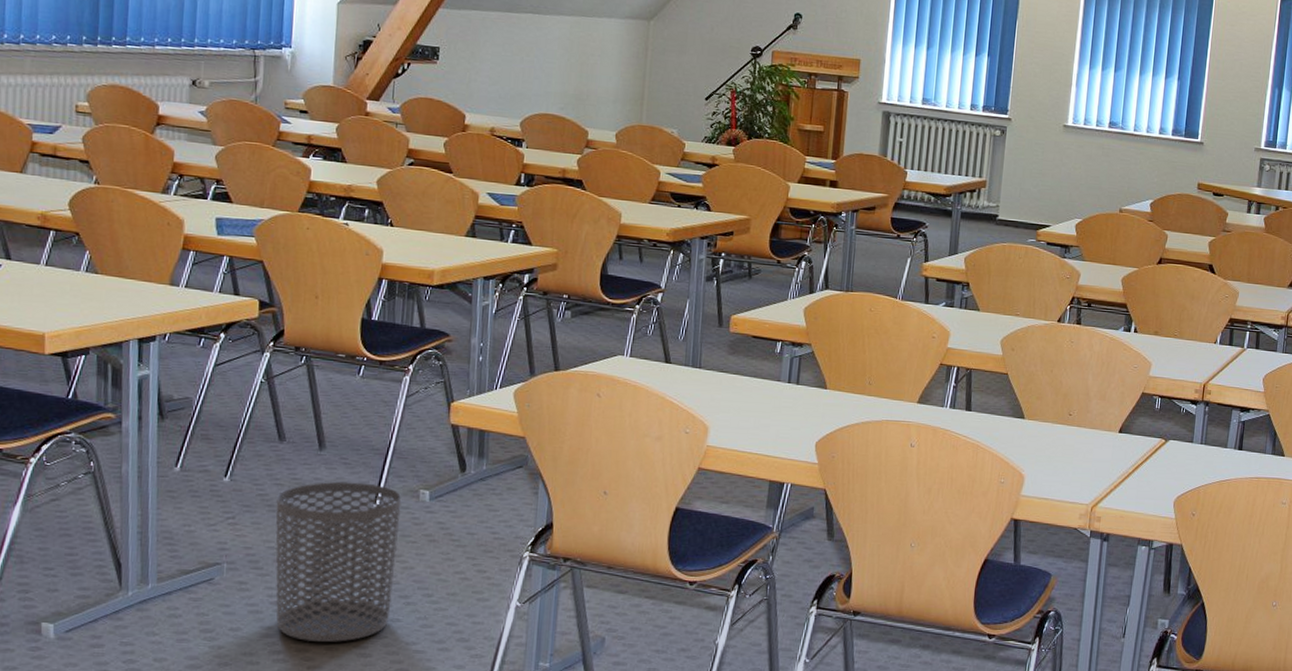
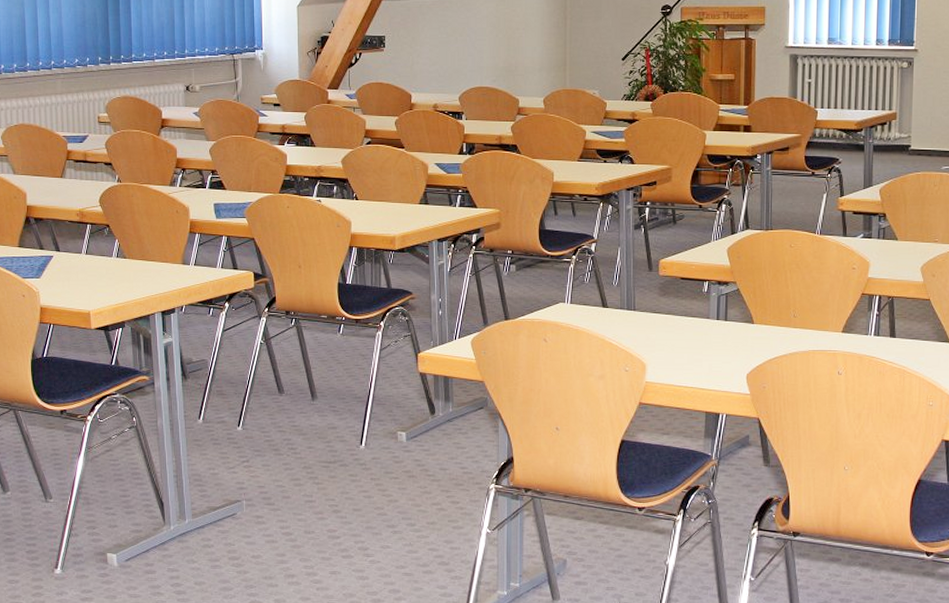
waste bin: present [275,481,402,642] -> none [281,427,383,567]

